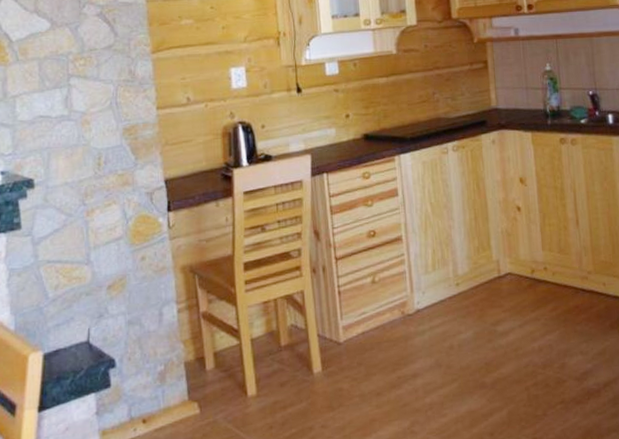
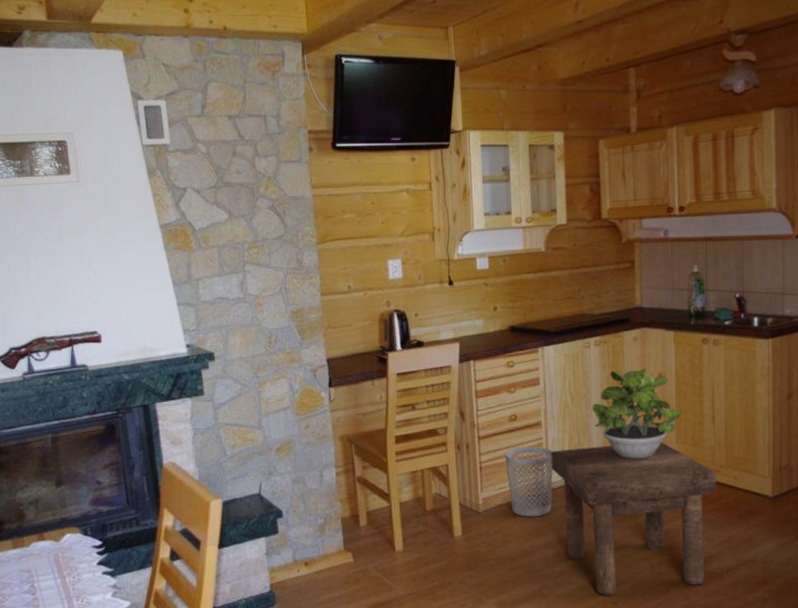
wastebasket: none [364,264,418,344] -> present [504,446,553,517]
stool: none [414,249,586,426] -> present [551,441,716,595]
potted plant: none [454,173,545,271] -> present [592,368,682,459]

